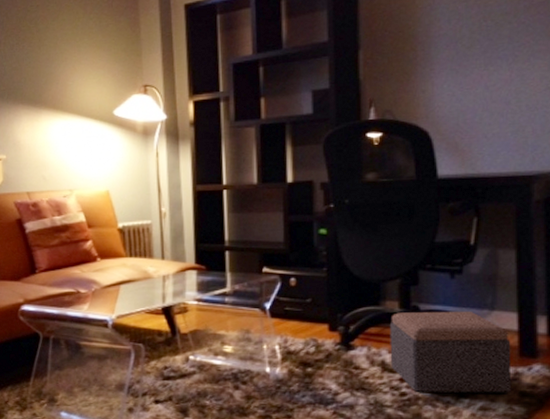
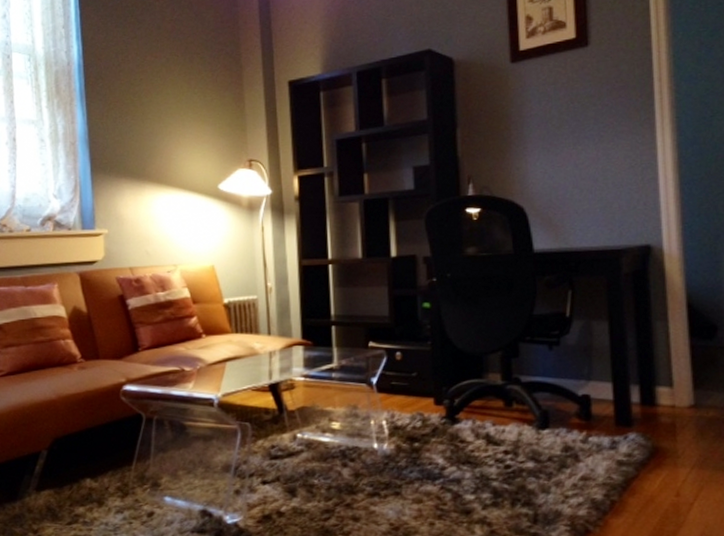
footstool: present [389,310,512,393] -> none [492,381,610,464]

